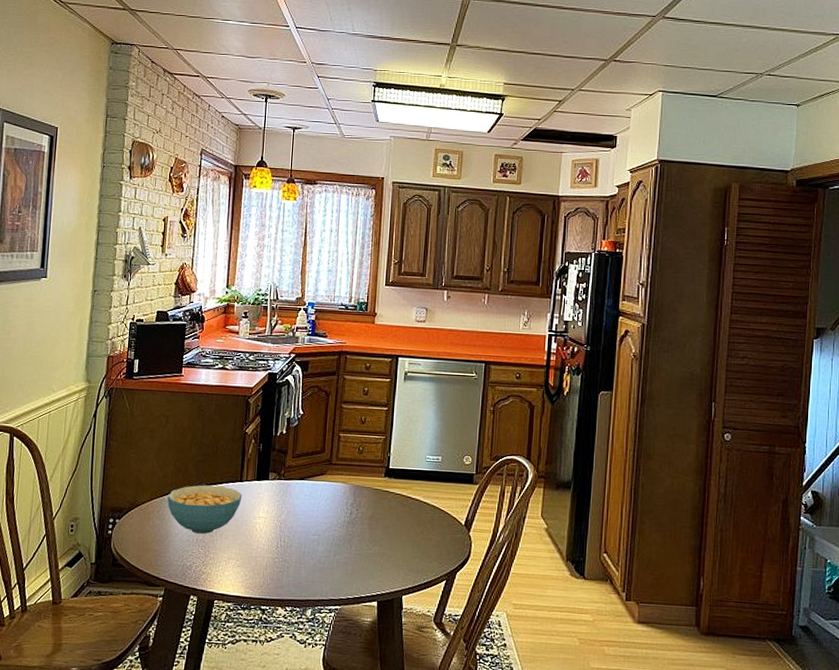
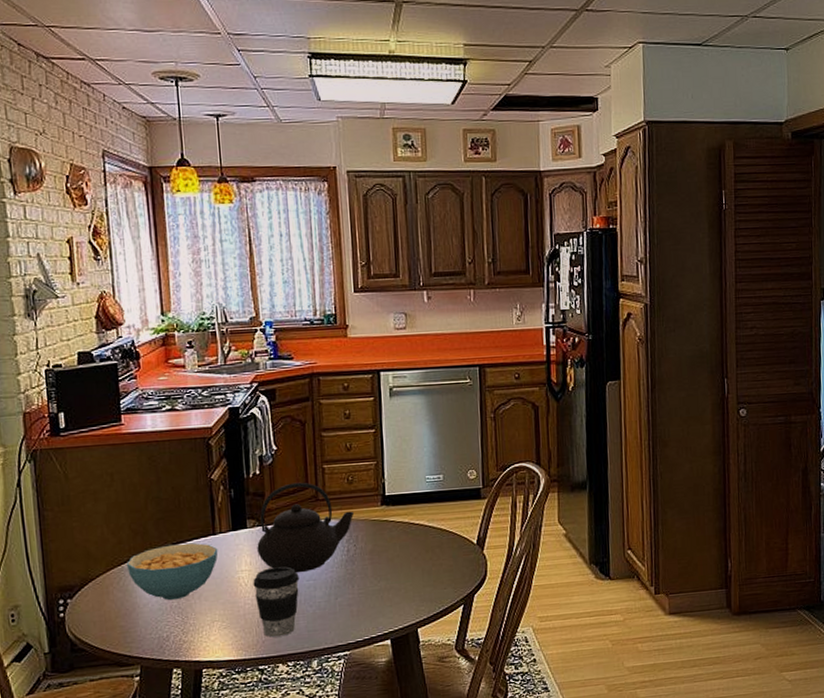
coffee cup: none [267,518,306,582] -> present [253,566,300,638]
teapot: none [274,445,361,527] -> present [257,482,355,574]

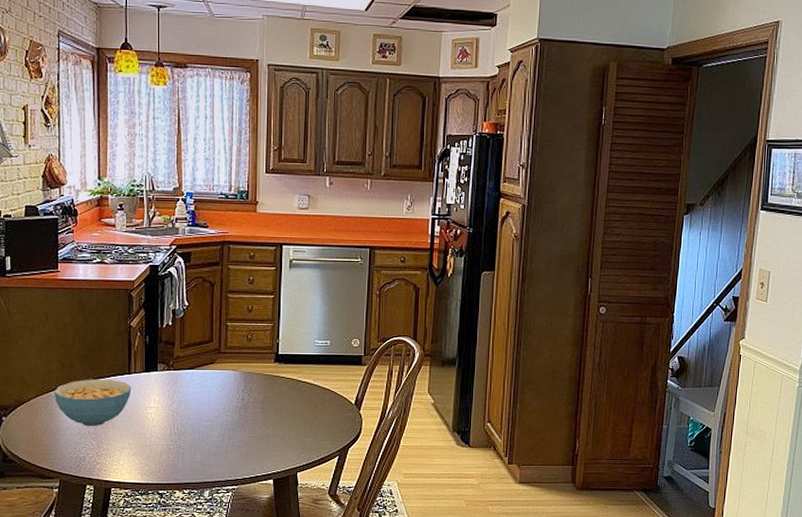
coffee cup: present [253,566,300,638] -> none [159,407,199,467]
teapot: present [257,482,355,574] -> none [165,335,251,414]

